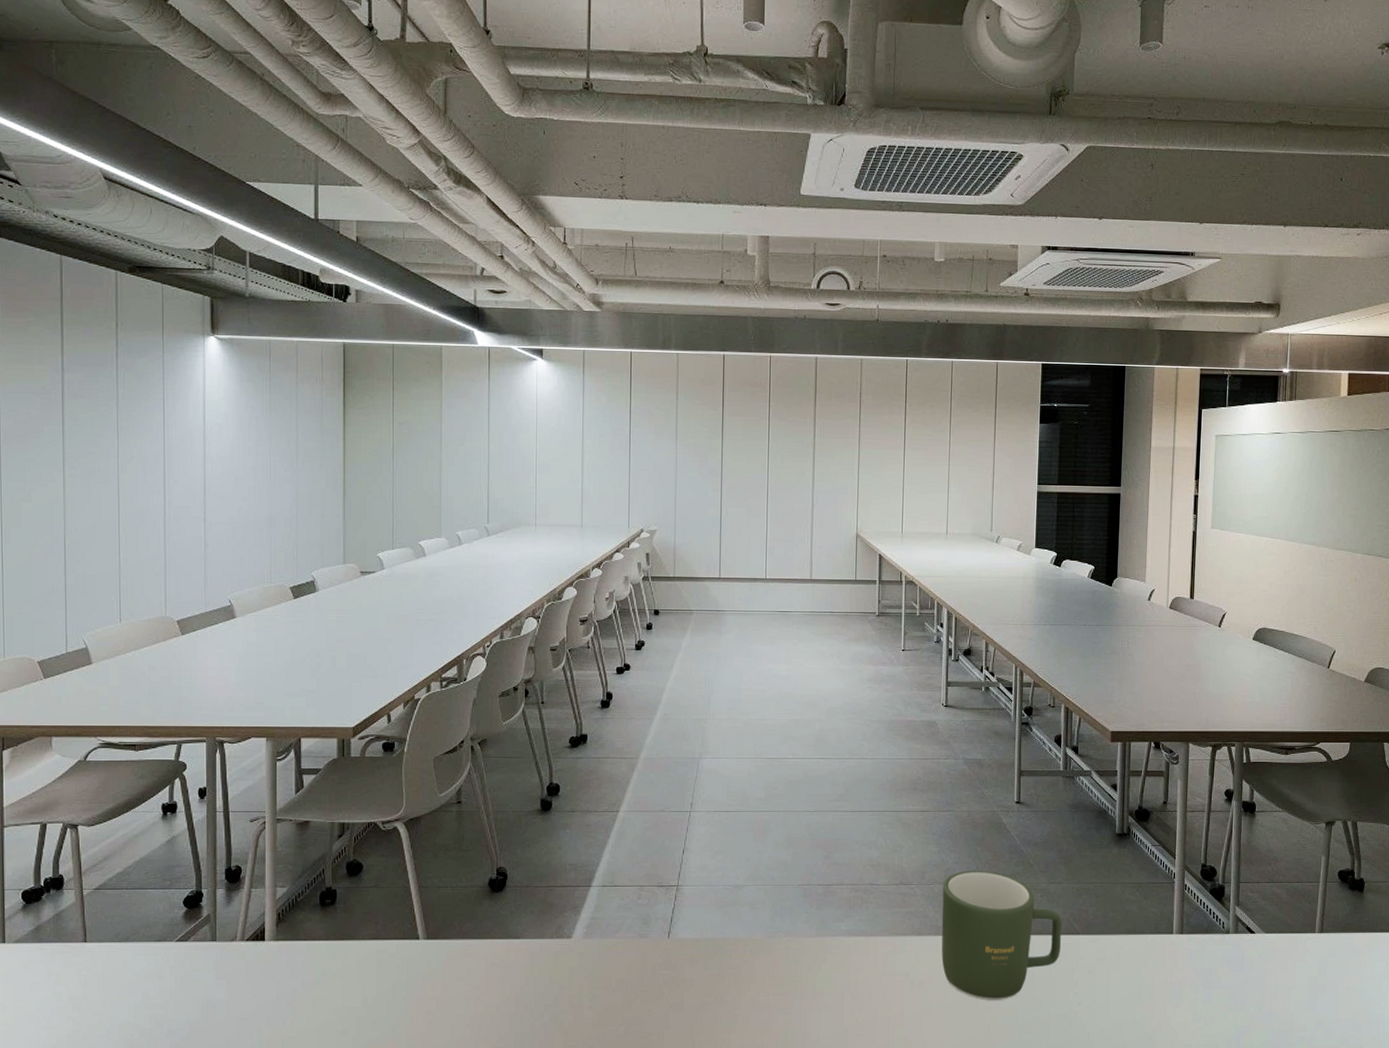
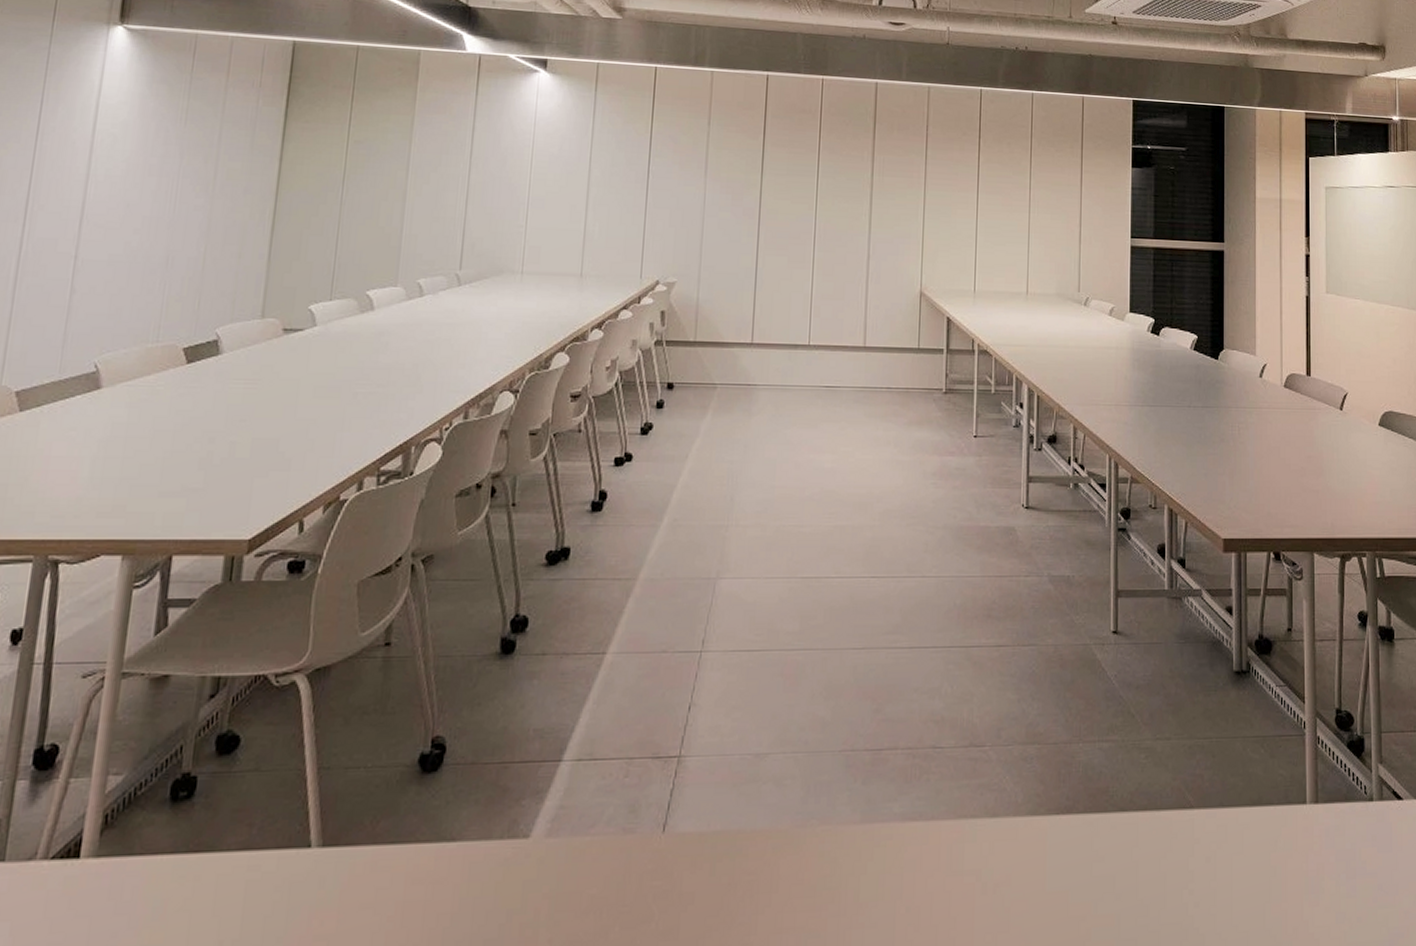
mug: present [941,870,1062,1000] -> none [1022,723,1173,906]

